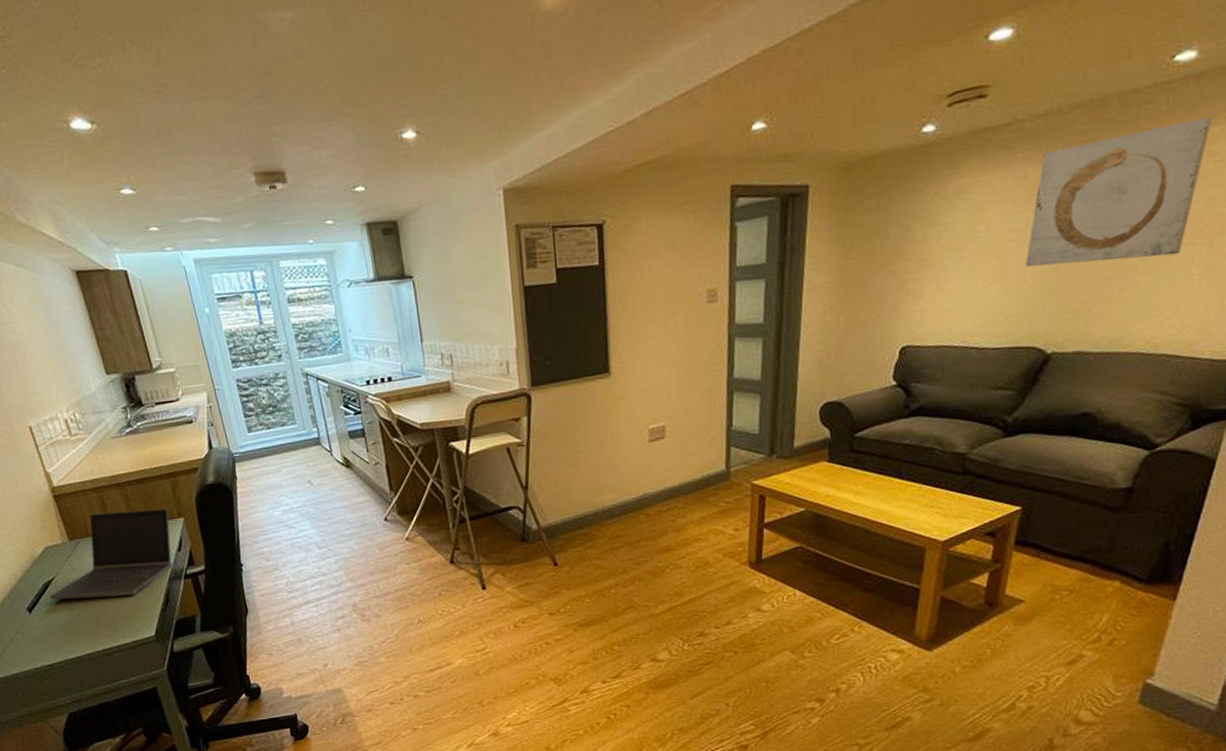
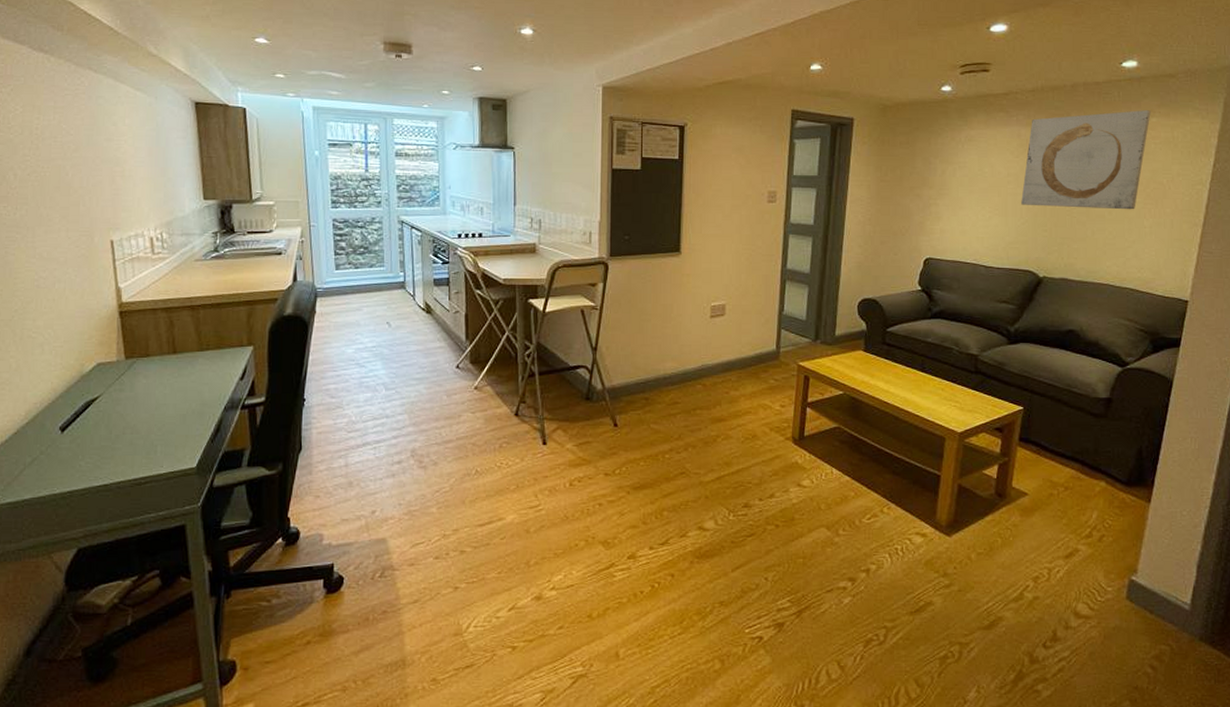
laptop computer: present [49,508,173,600] -> none [89,333,239,422]

